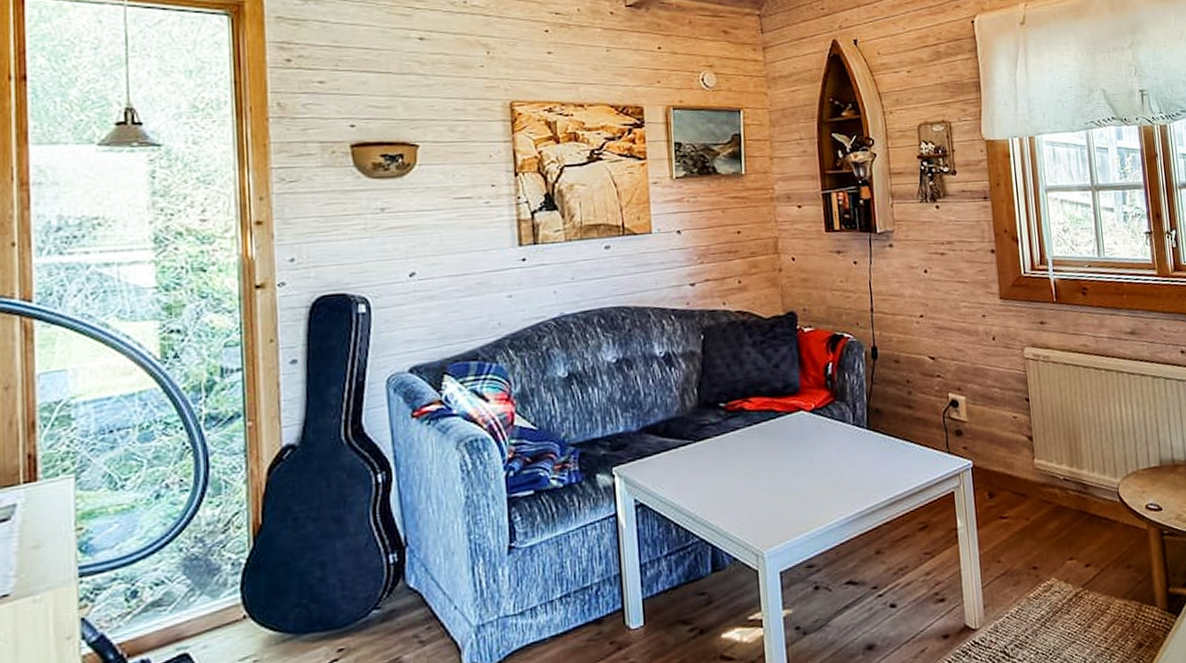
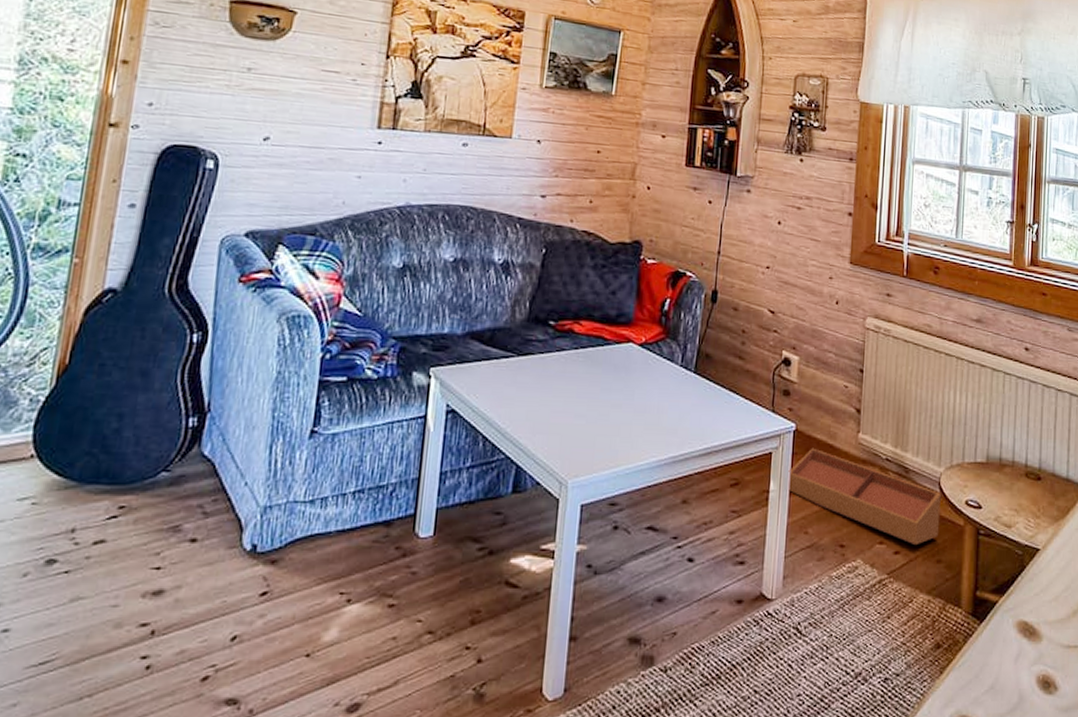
storage bin: none [972,480,1125,556] -> present [788,448,942,546]

